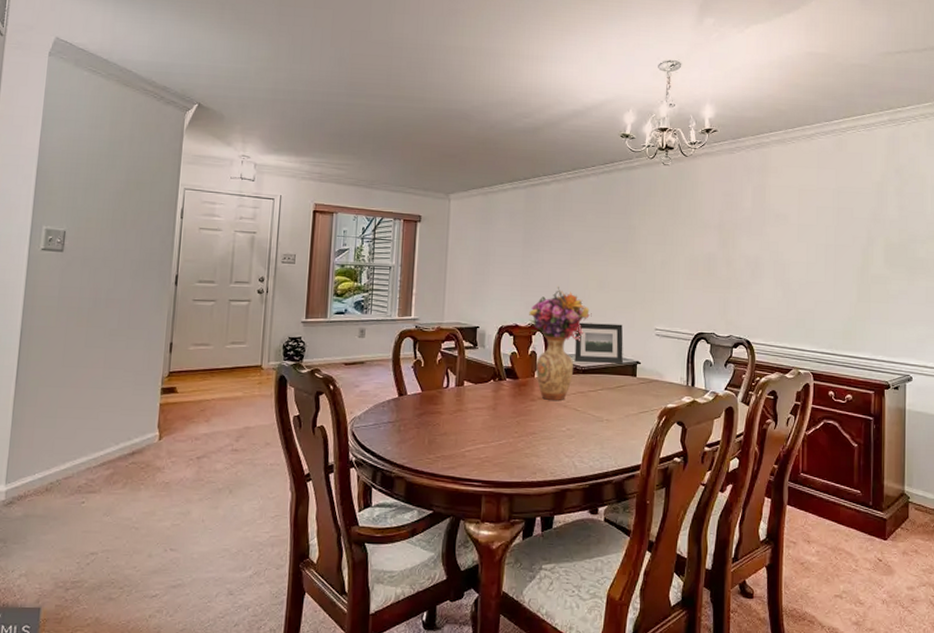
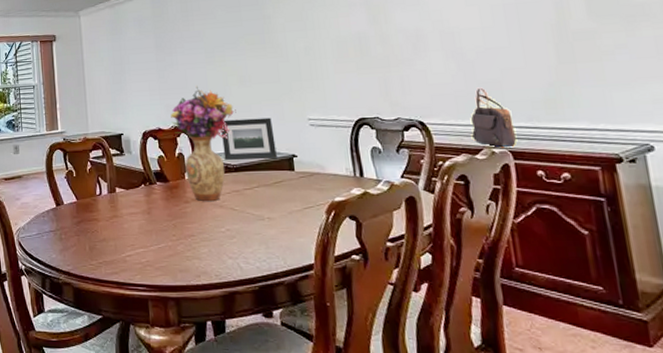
handbag: none [786,316,818,369] -> present [471,88,516,147]

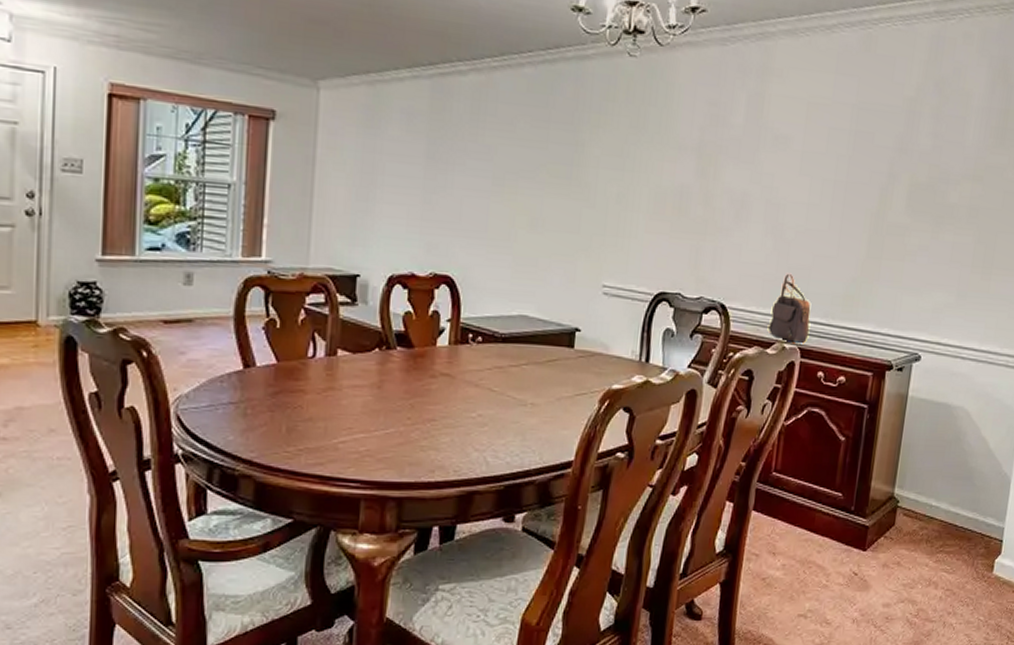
flower arrangement: present [170,85,237,201] -> none [430,220,519,378]
picture frame: present [221,117,277,160] -> none [492,273,560,330]

